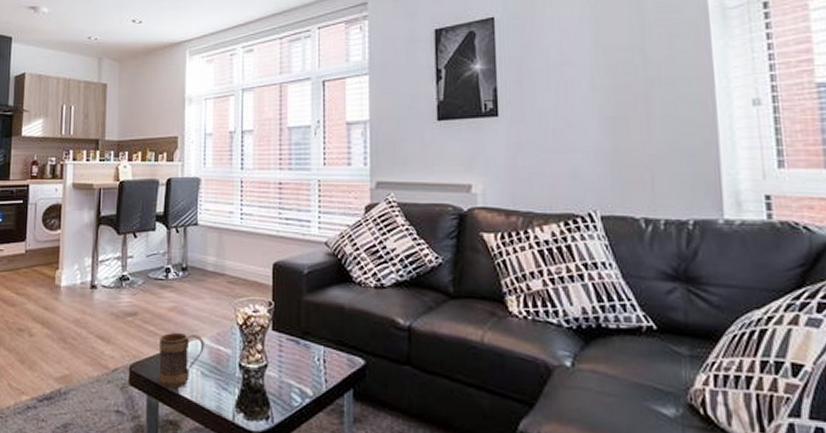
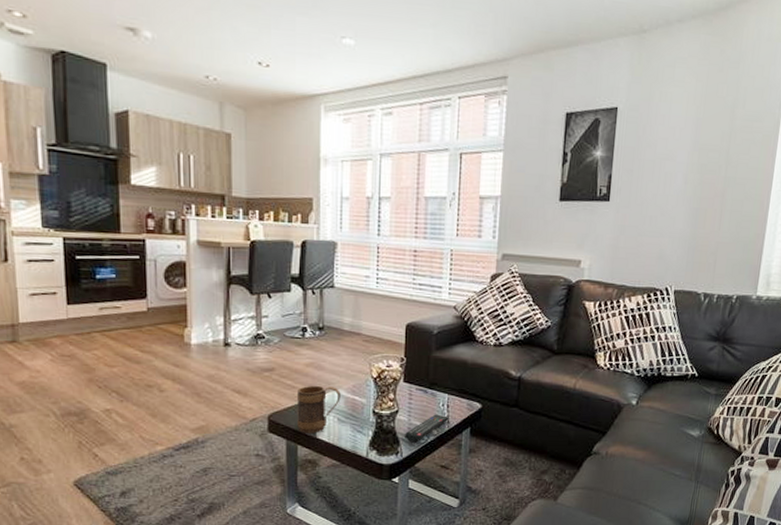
remote control: none [275,370,327,406] -> present [405,414,449,443]

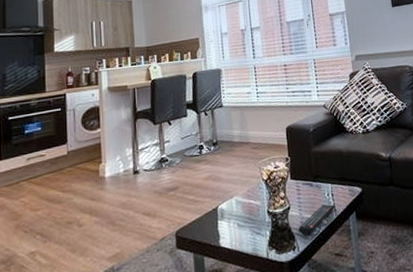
mug: present [297,385,341,433] -> none [200,194,238,244]

